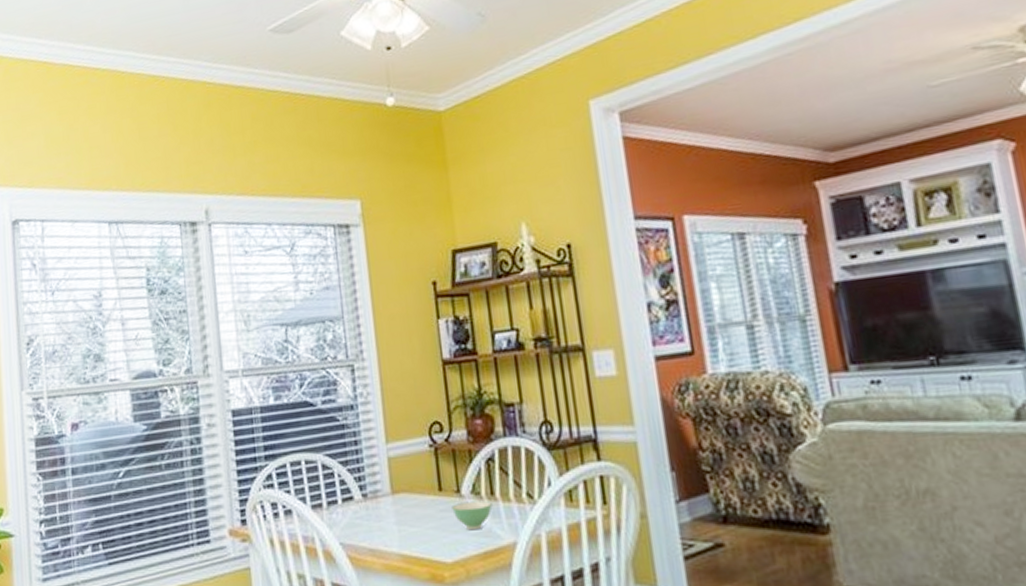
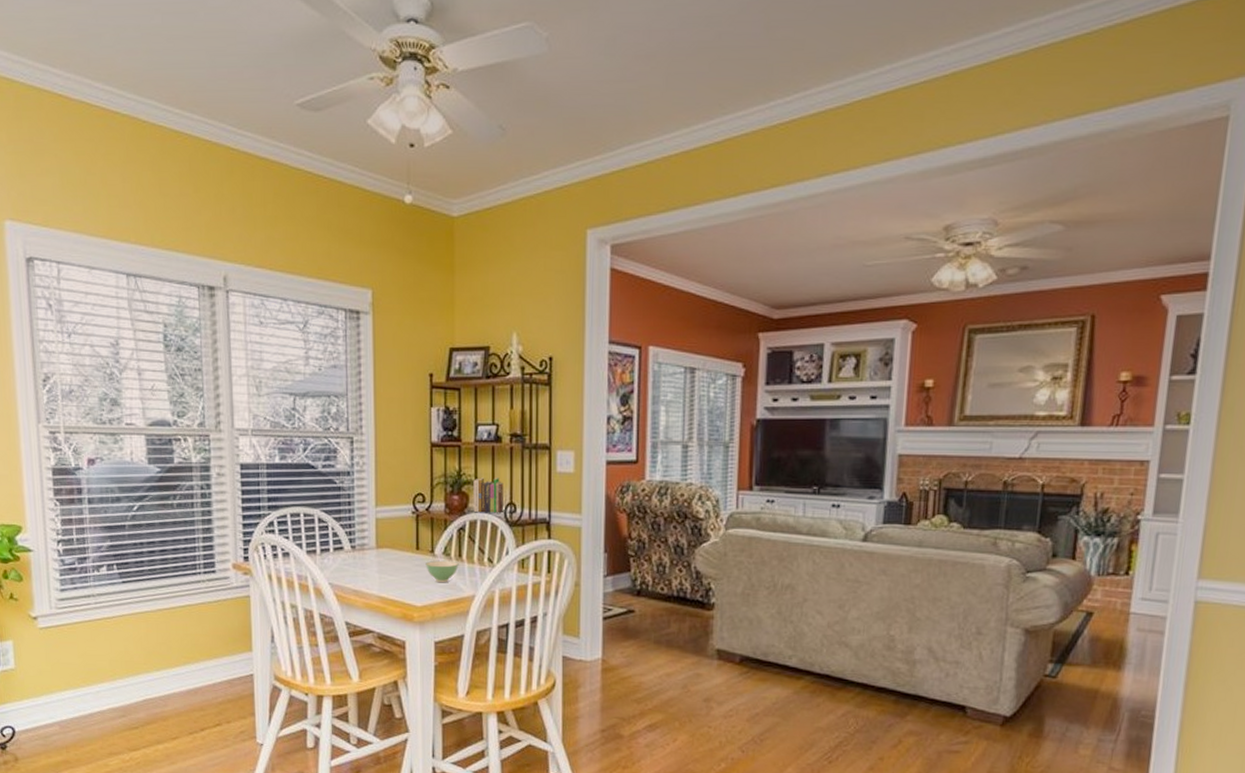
books: none [497,391,538,438] -> present [473,476,504,513]

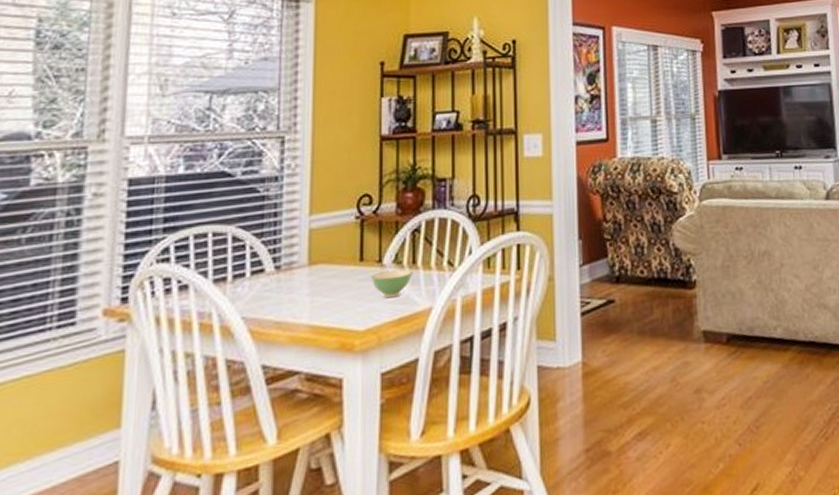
books: present [473,476,504,513] -> none [430,167,465,211]

